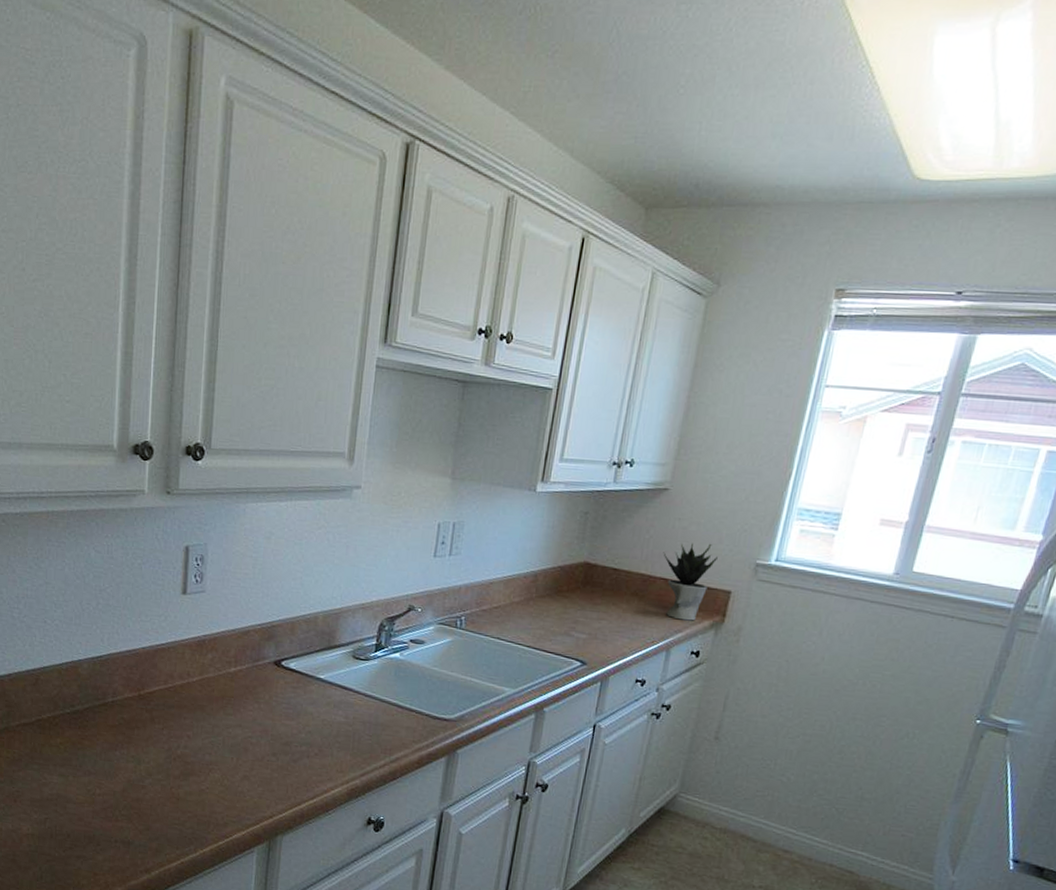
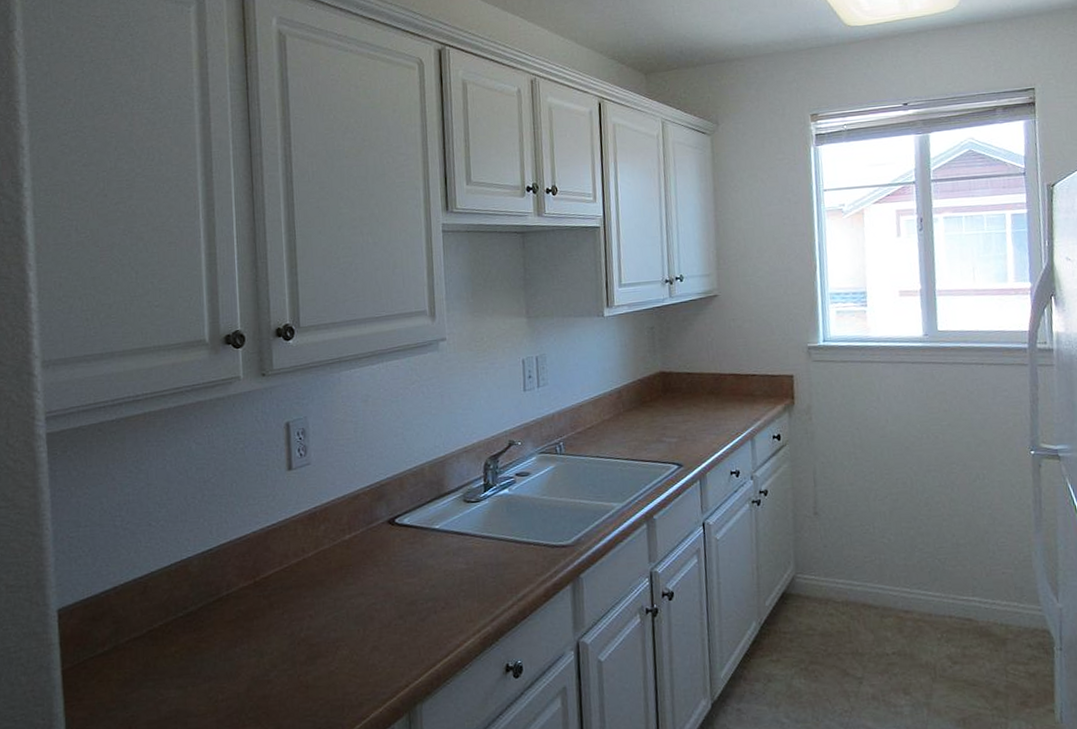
potted plant: present [663,543,718,621] -> none [726,336,774,409]

